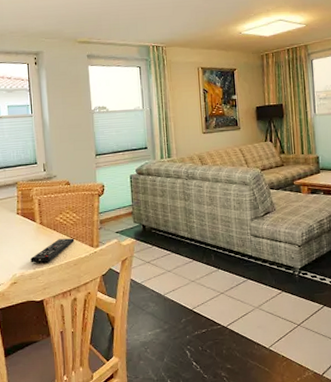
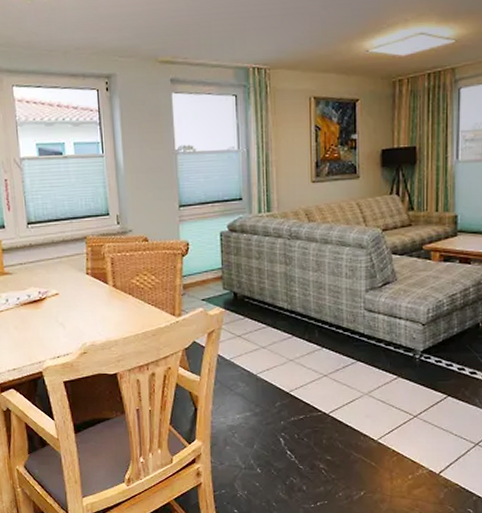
remote control: present [30,238,75,263] -> none [102,304,153,331]

